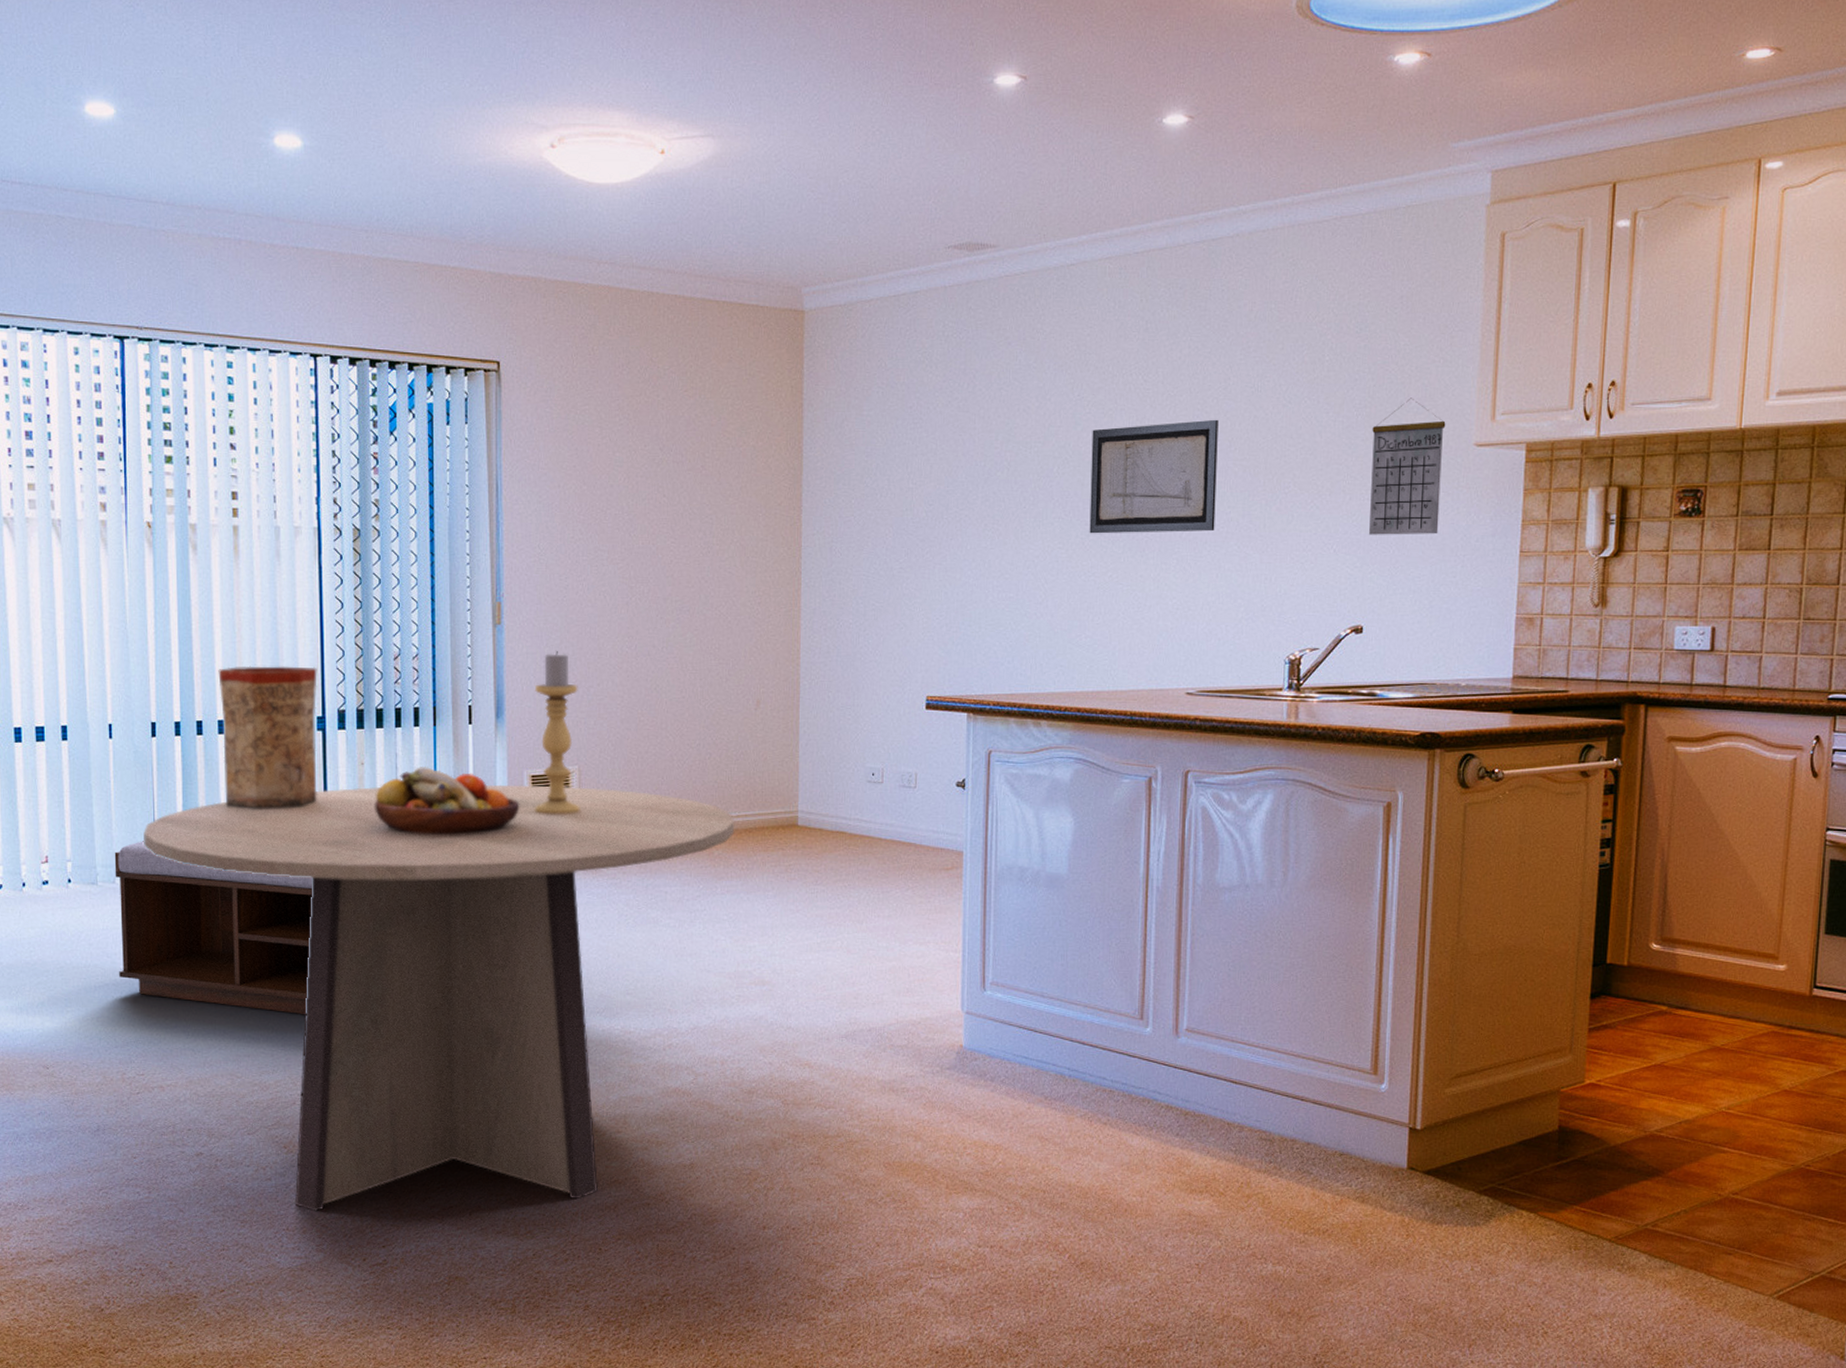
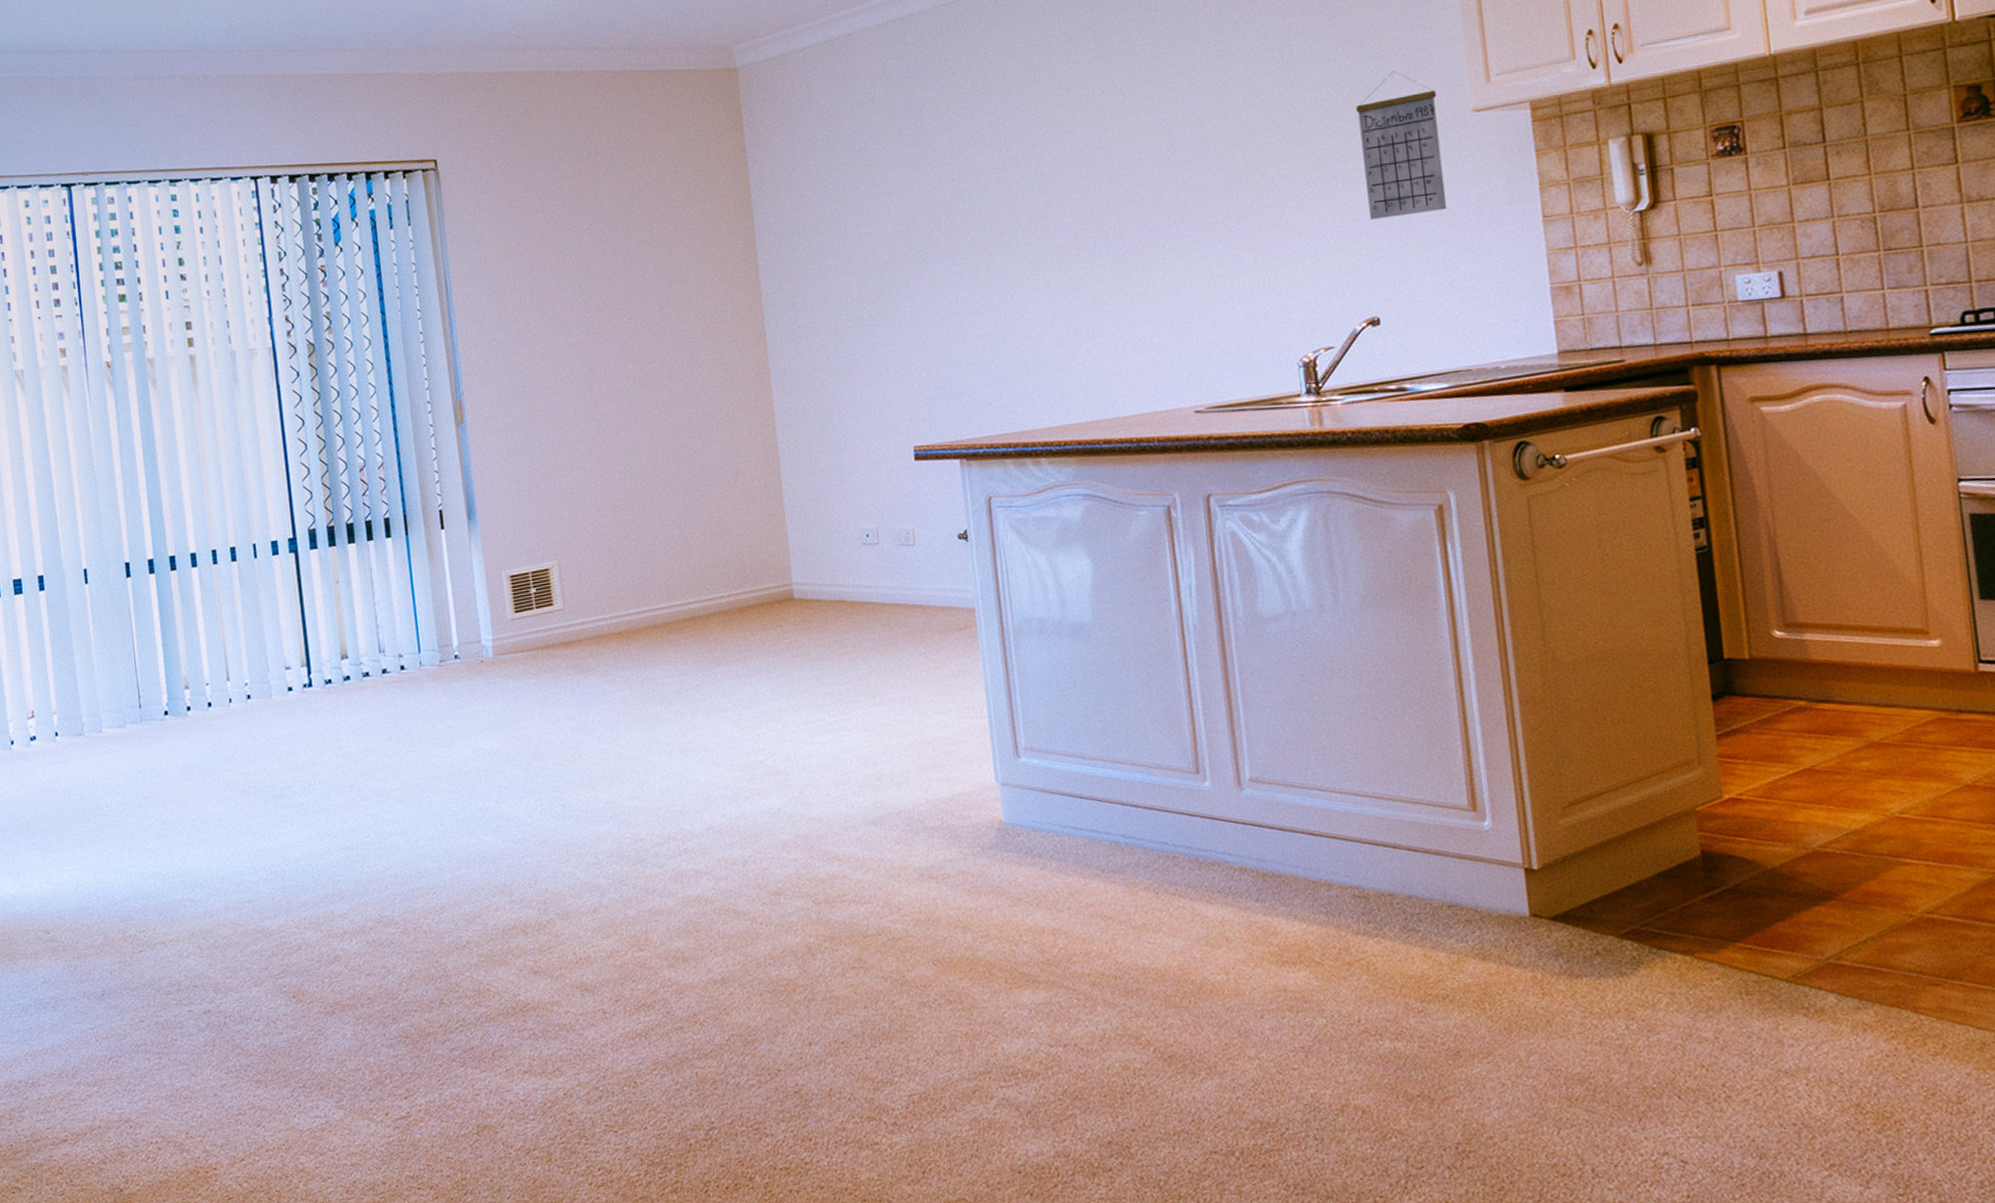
bench: present [114,841,313,1014] -> none [98,685,304,852]
dining table: present [144,784,735,1212] -> none [126,580,728,1065]
vase: present [218,666,317,810] -> none [186,488,296,642]
fruit bowl: present [375,766,520,835] -> none [353,577,502,650]
candle holder: present [534,651,580,814] -> none [504,444,564,615]
wall art: present [1089,419,1219,534] -> none [1053,120,1200,256]

